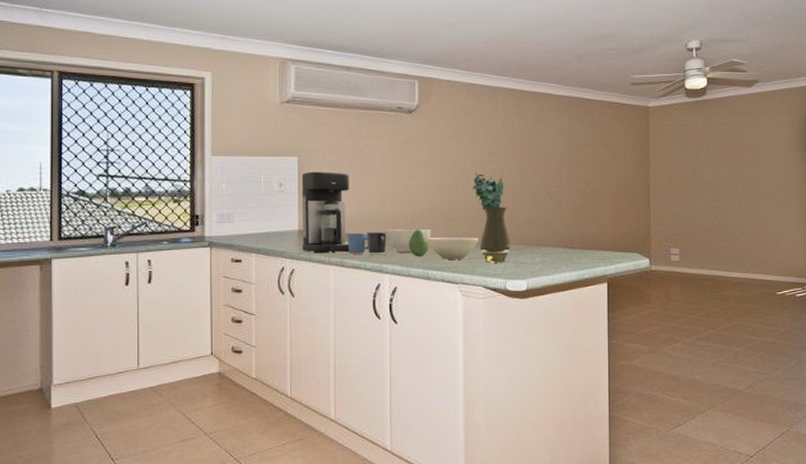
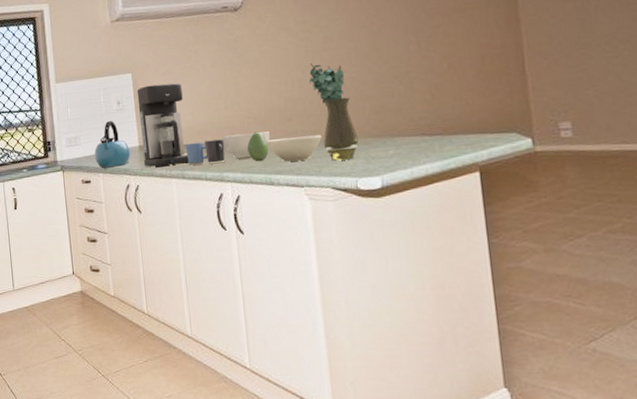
kettle: none [248,202,289,249] -> present [94,121,131,168]

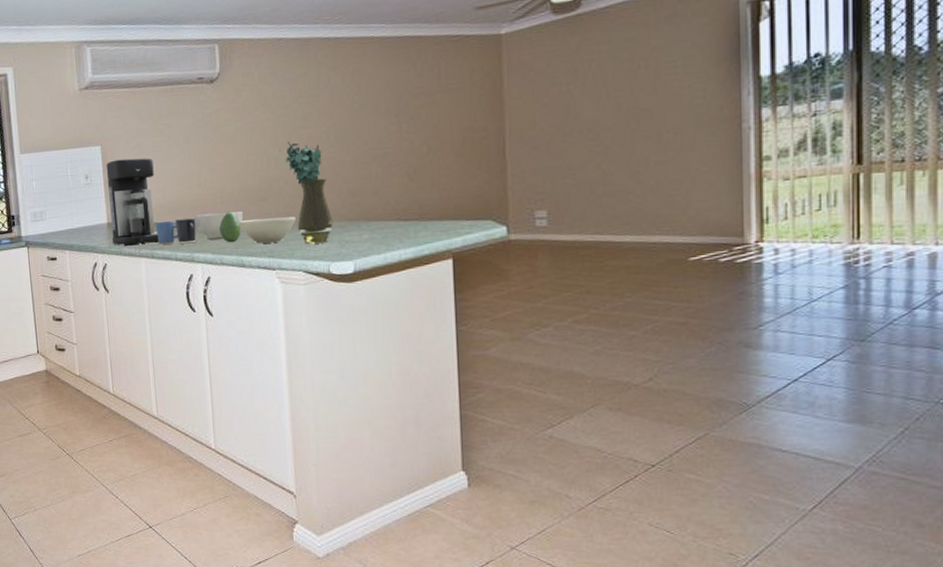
kettle: present [94,121,131,168] -> none [60,196,99,245]

